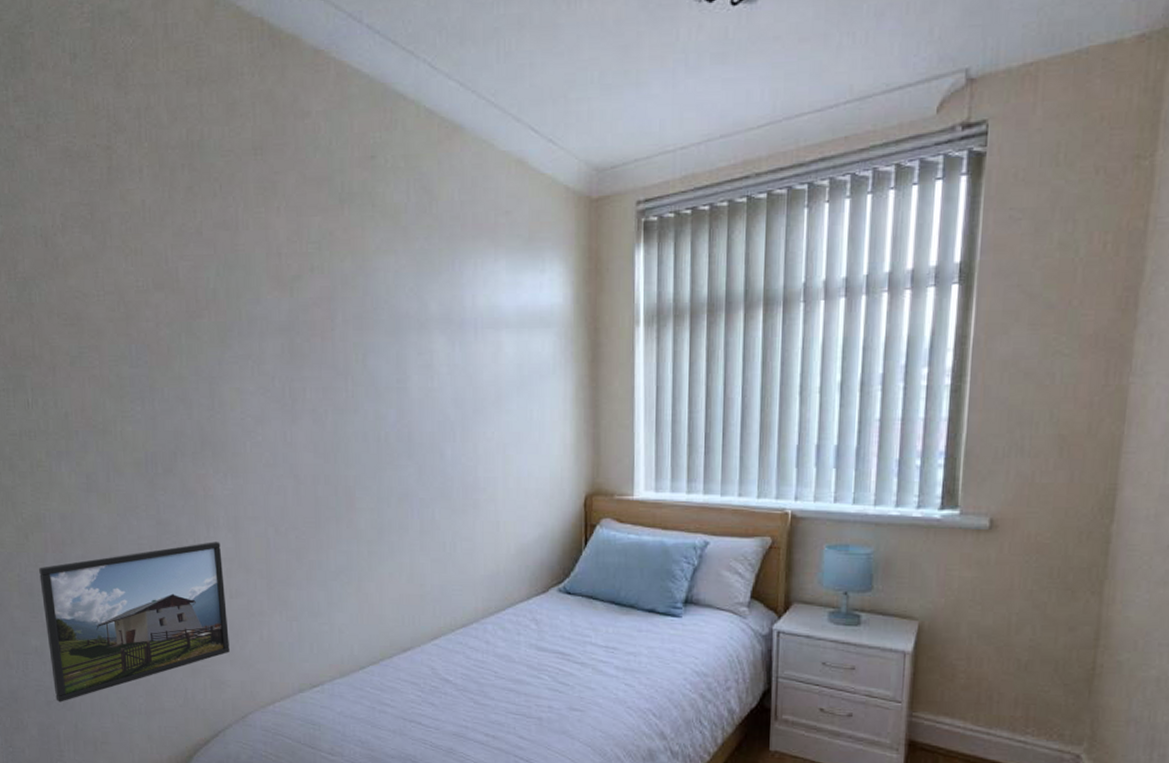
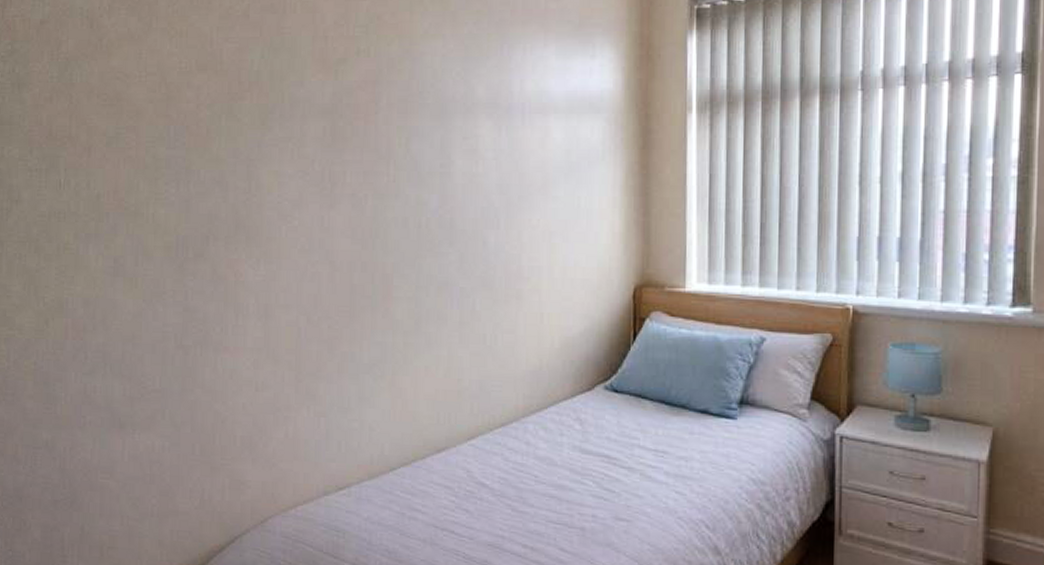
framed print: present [39,542,230,702] -> none [57,330,252,502]

